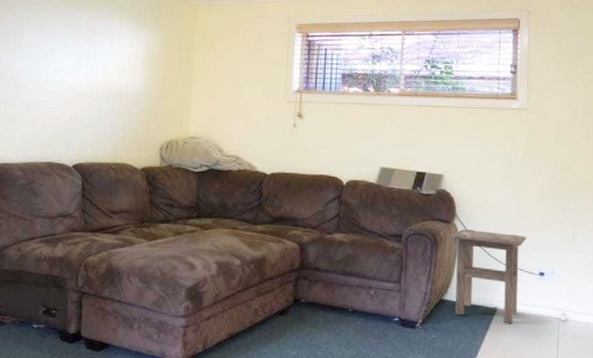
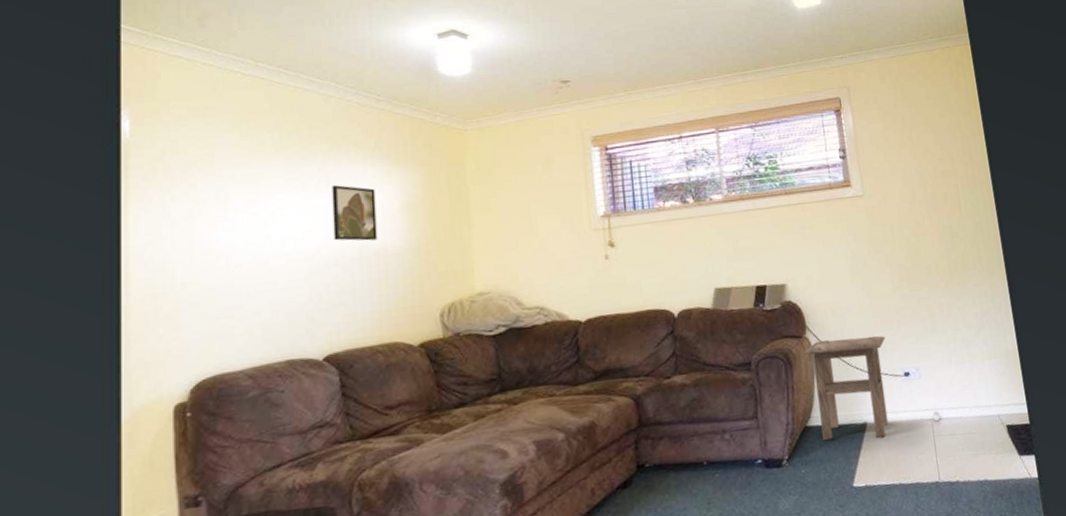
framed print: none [91,35,126,82] -> present [332,185,378,241]

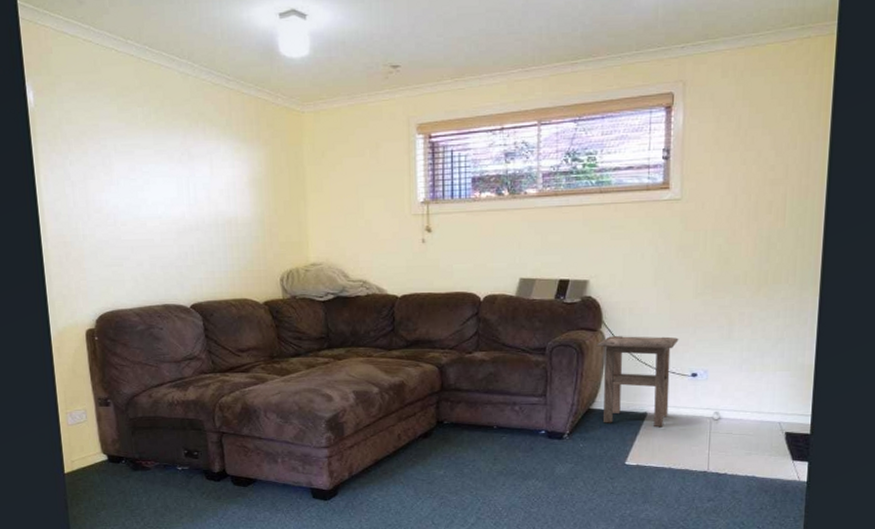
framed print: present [332,185,378,241] -> none [192,159,230,210]

